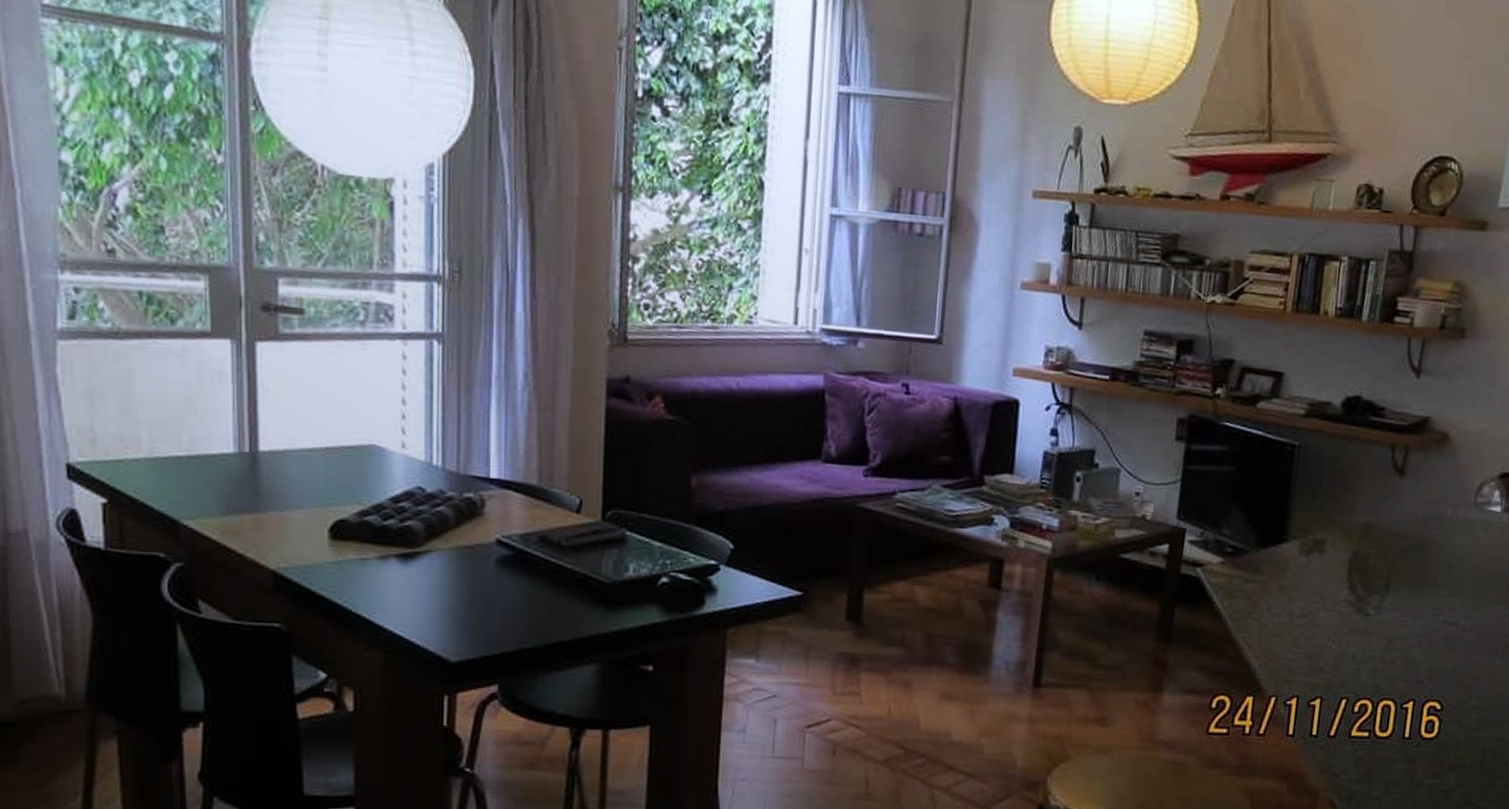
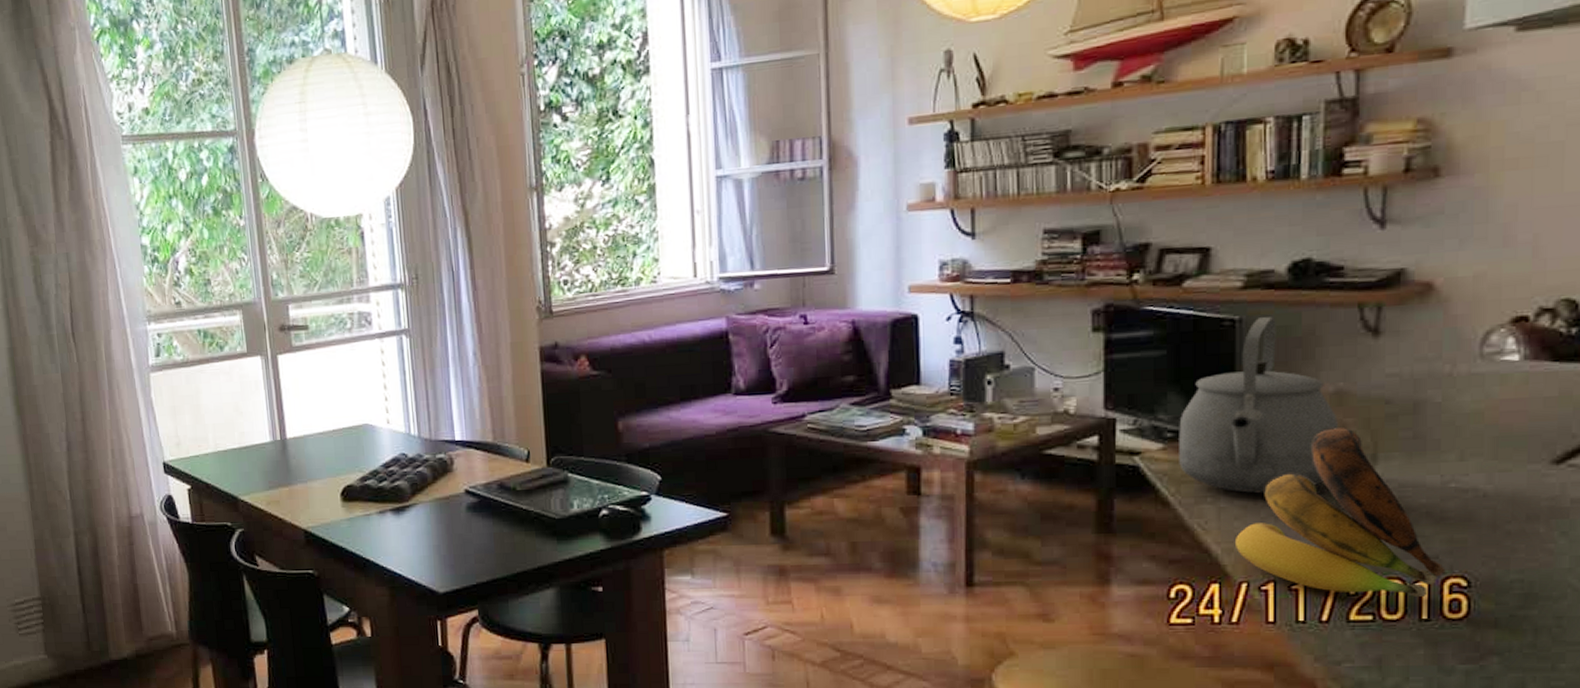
tea kettle: none [1234,446,1364,613] -> present [1179,317,1338,494]
banana: none [1270,557,1427,717] -> present [1236,428,1446,597]

